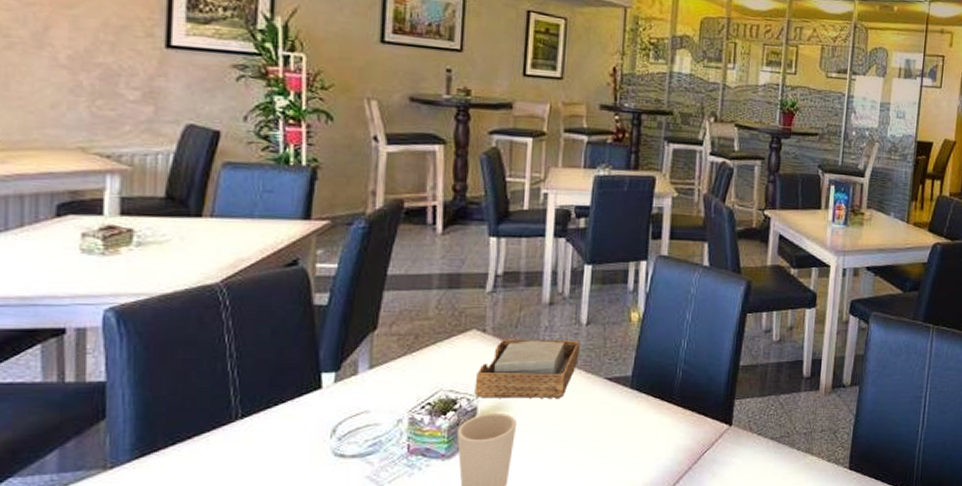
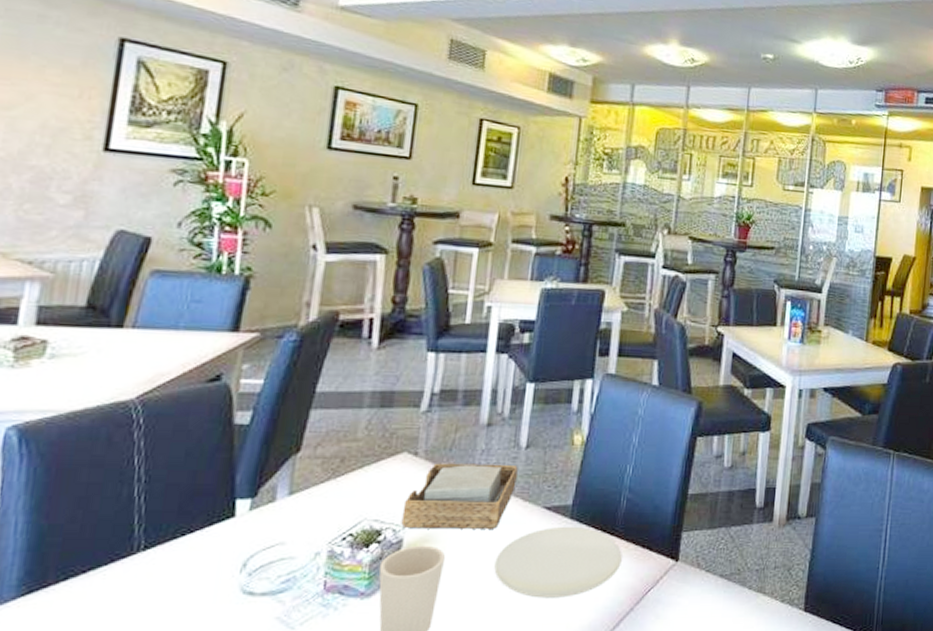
plate: none [562,395,680,459] -> present [494,526,622,598]

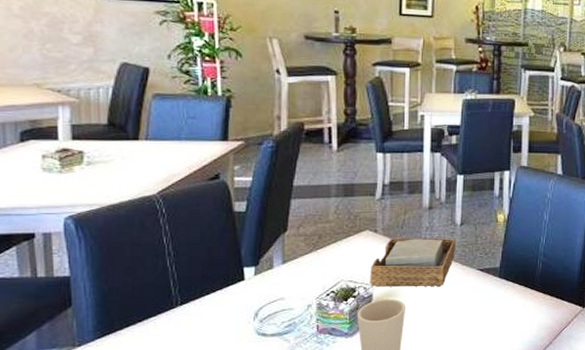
plate: present [494,526,622,598] -> none [444,283,541,336]

